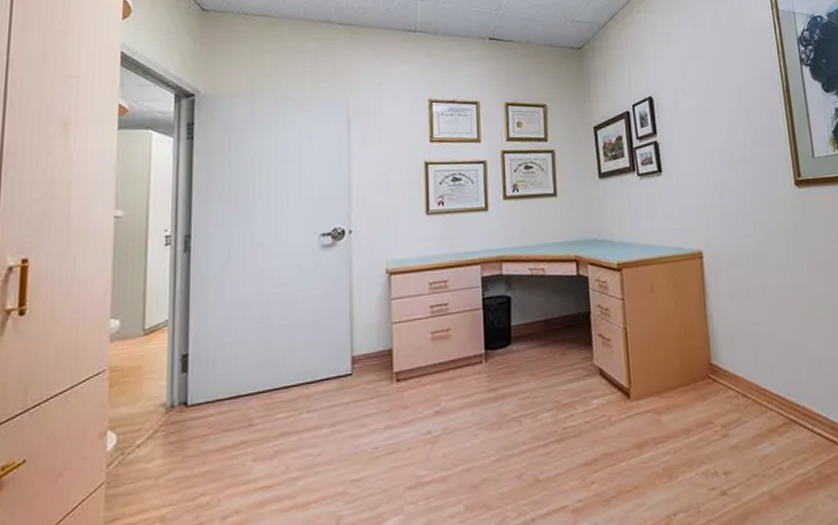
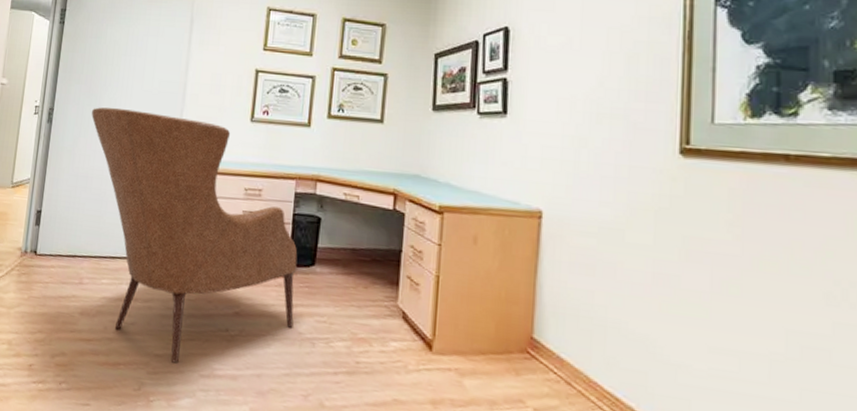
chair: none [240,222,498,484] -> present [91,107,298,363]

